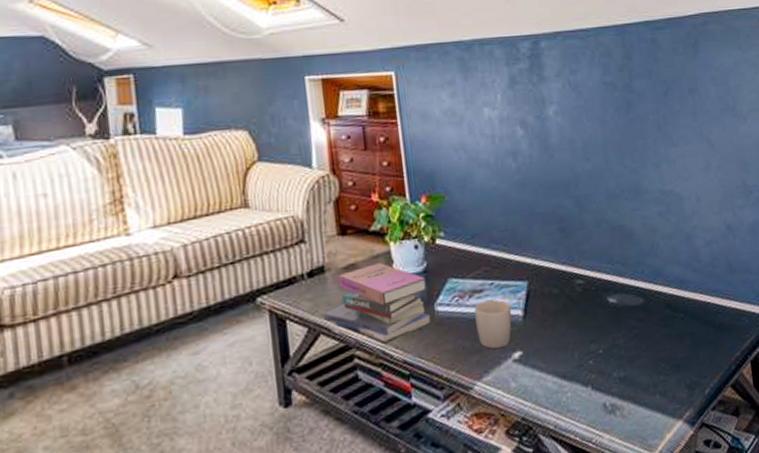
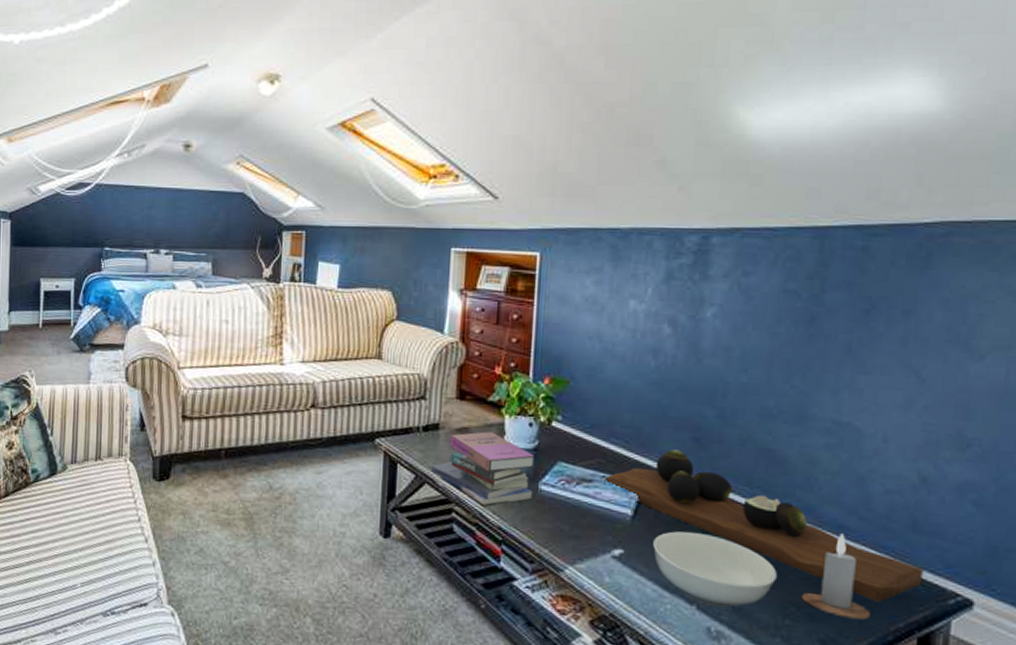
mug: present [474,299,512,350] -> none [578,491,621,542]
decorative tray: none [493,243,745,340] -> present [604,449,924,602]
bowl: none [545,316,647,383] -> present [653,531,778,608]
candle: none [667,287,717,361] -> present [801,533,870,620]

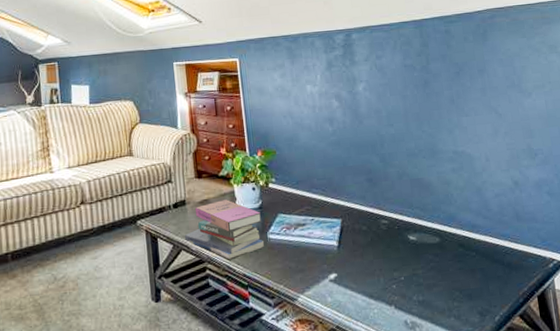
decorative tray: present [604,449,924,602] -> none [313,190,531,276]
bowl: present [653,531,778,608] -> none [356,249,443,304]
candle: present [801,533,870,620] -> none [460,231,506,292]

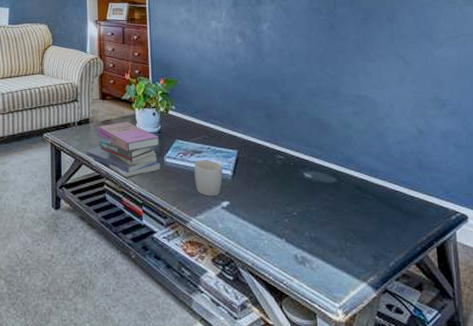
mug: none [298,232,329,271] -> present [194,160,223,197]

